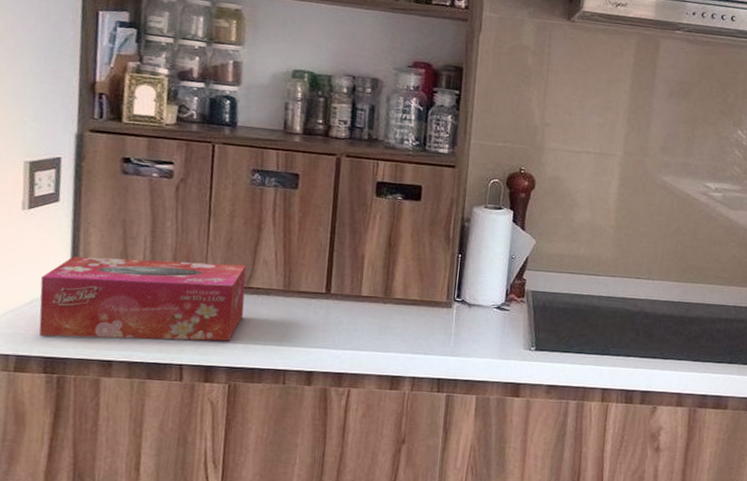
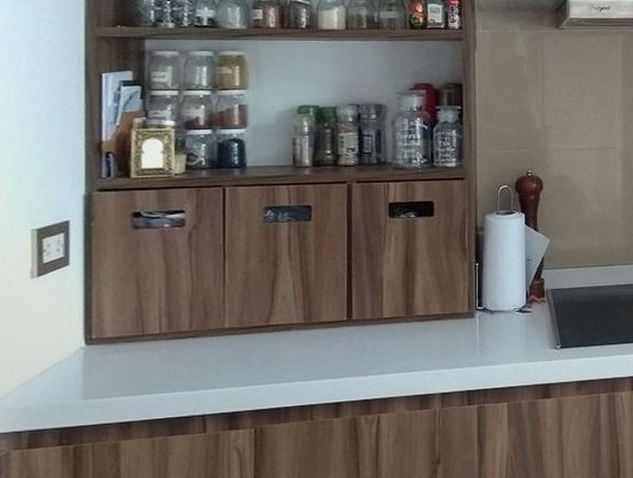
tissue box: present [39,256,247,341] -> none [52,304,266,406]

